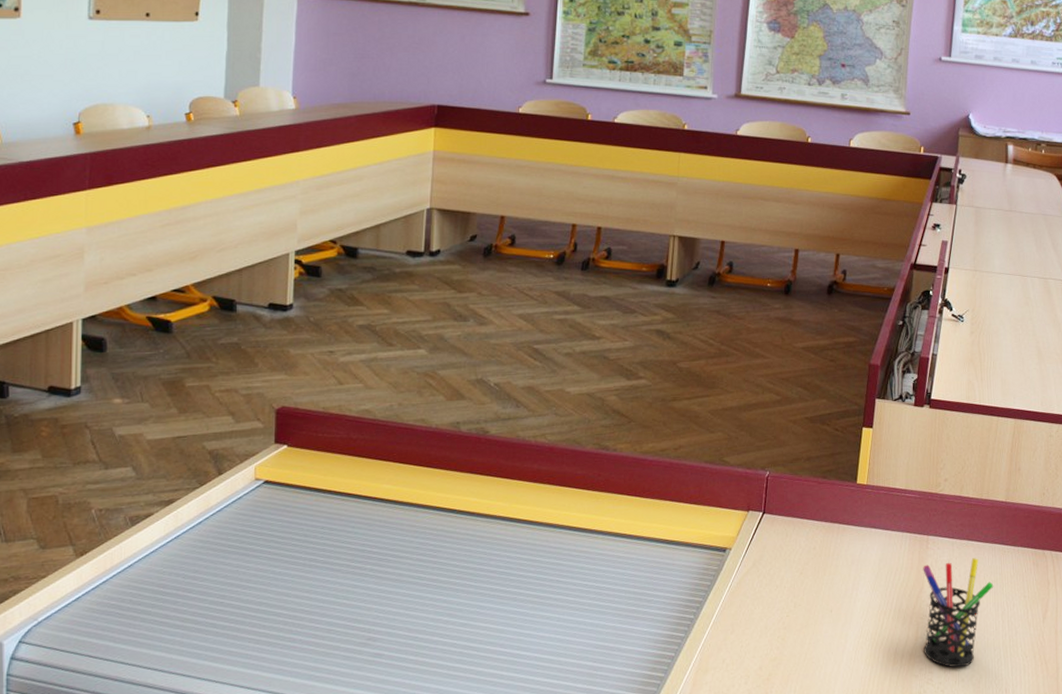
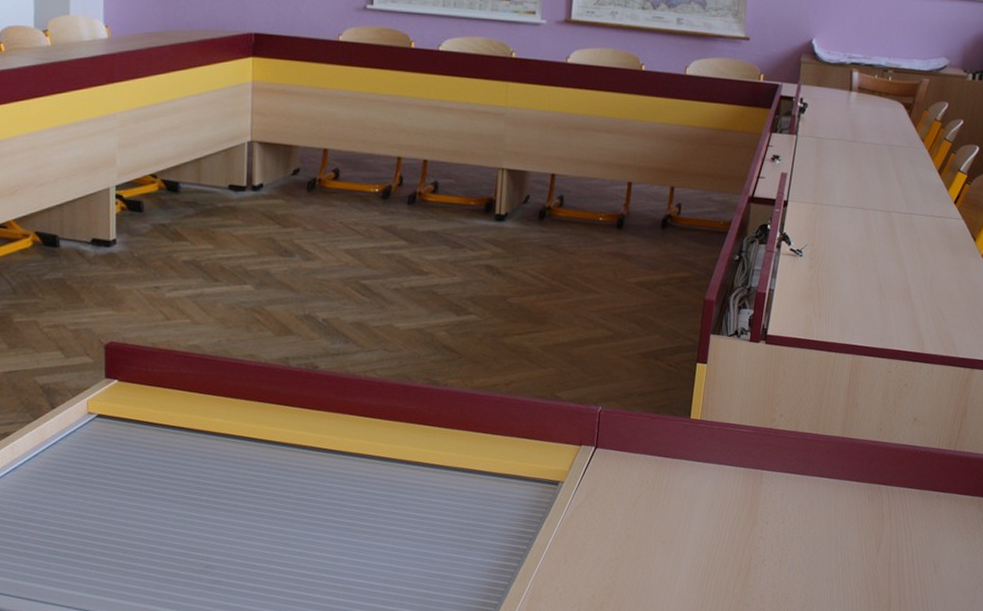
pen holder: present [923,558,994,668] -> none [756,492,828,598]

